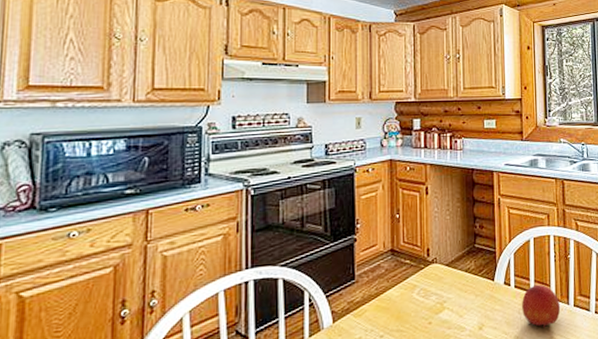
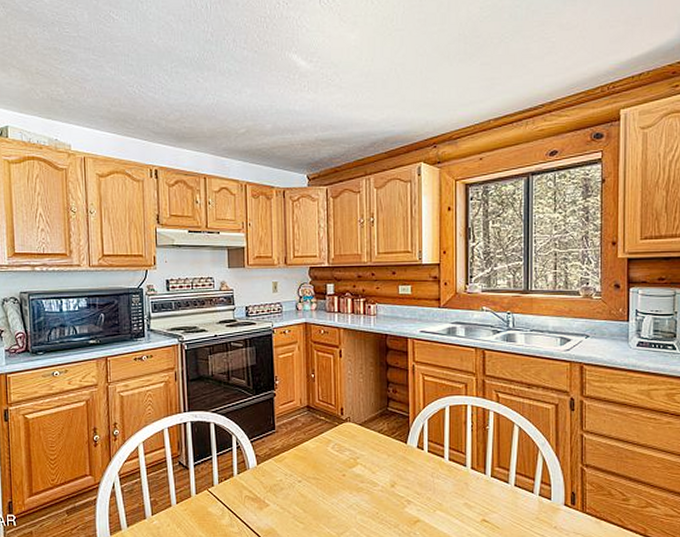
fruit: present [522,284,561,329] -> none [435,451,477,494]

